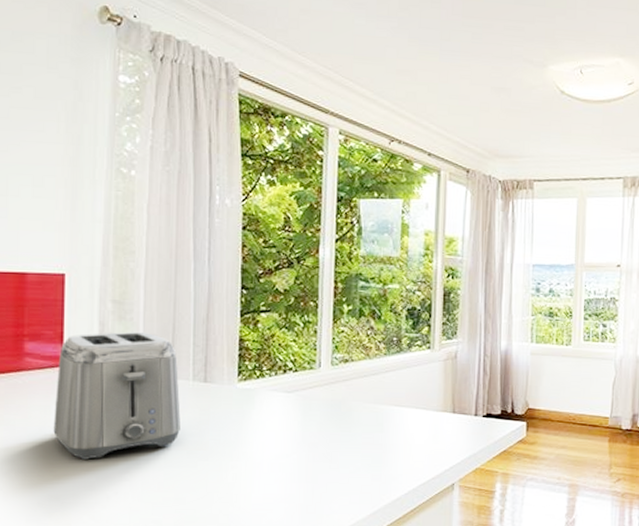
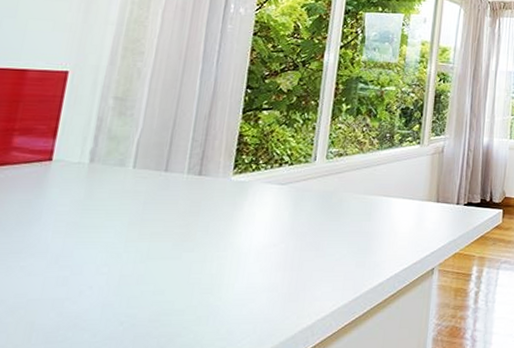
toaster: present [53,331,181,460] -> none [30,127,175,254]

